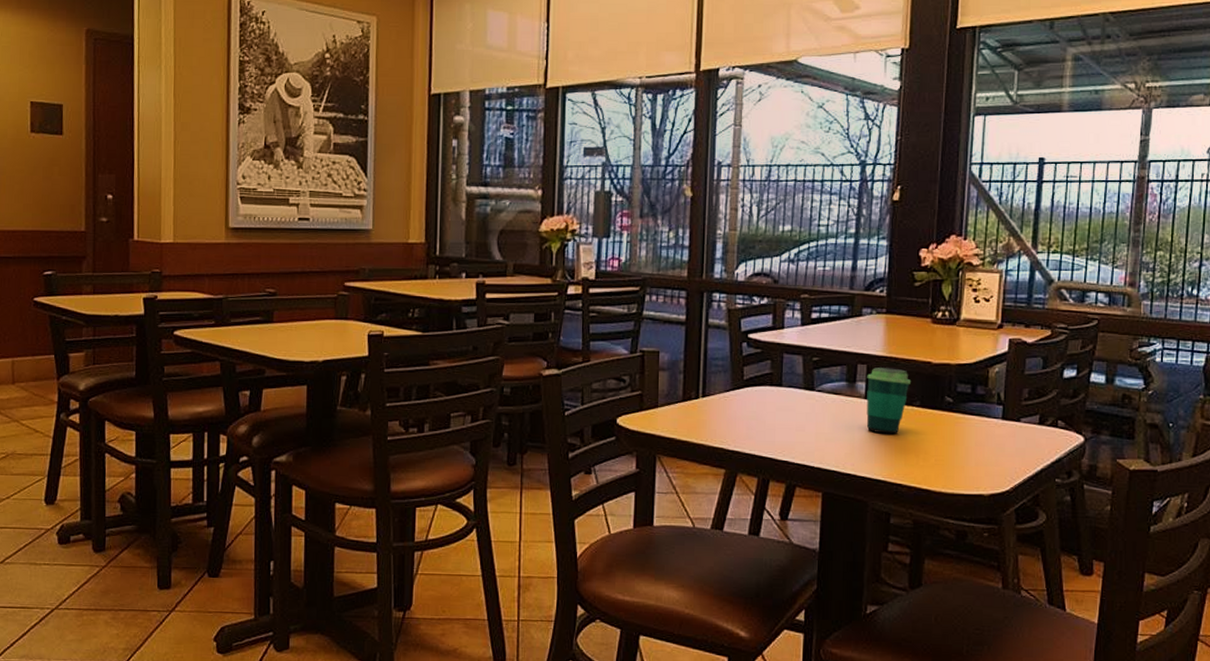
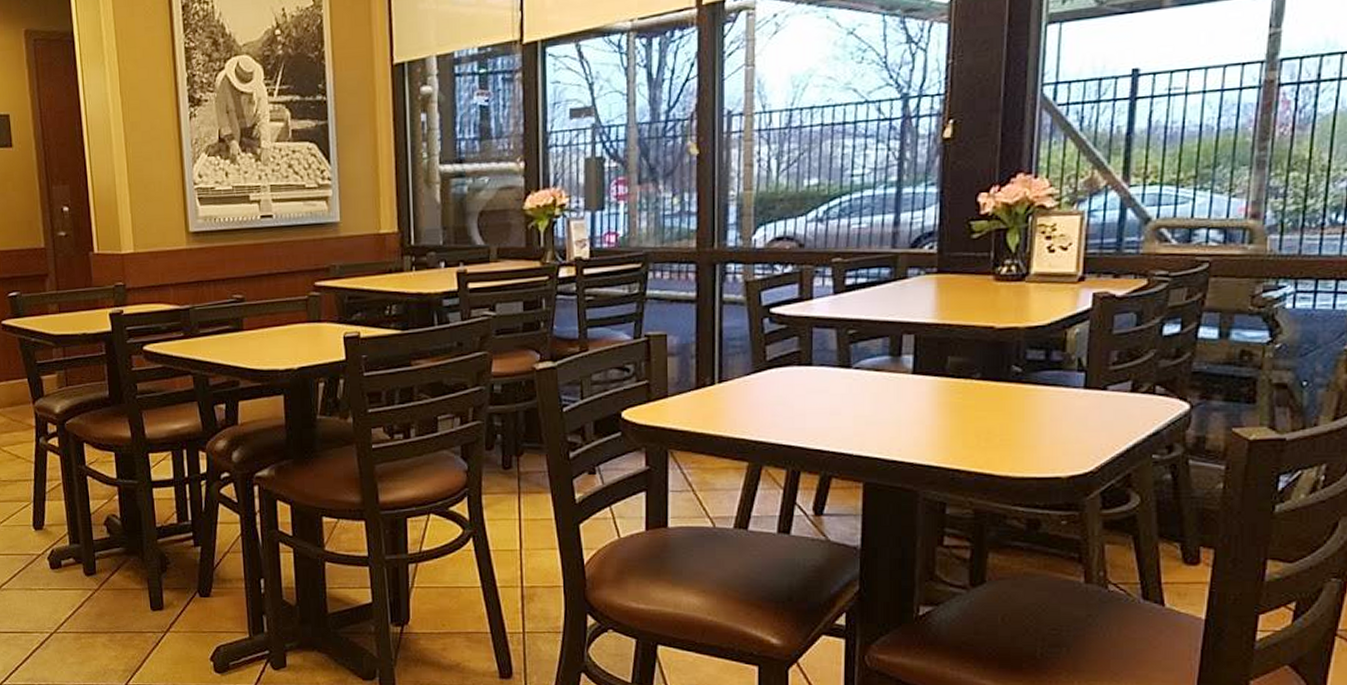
cup: present [866,367,912,434] -> none [915,336,970,413]

